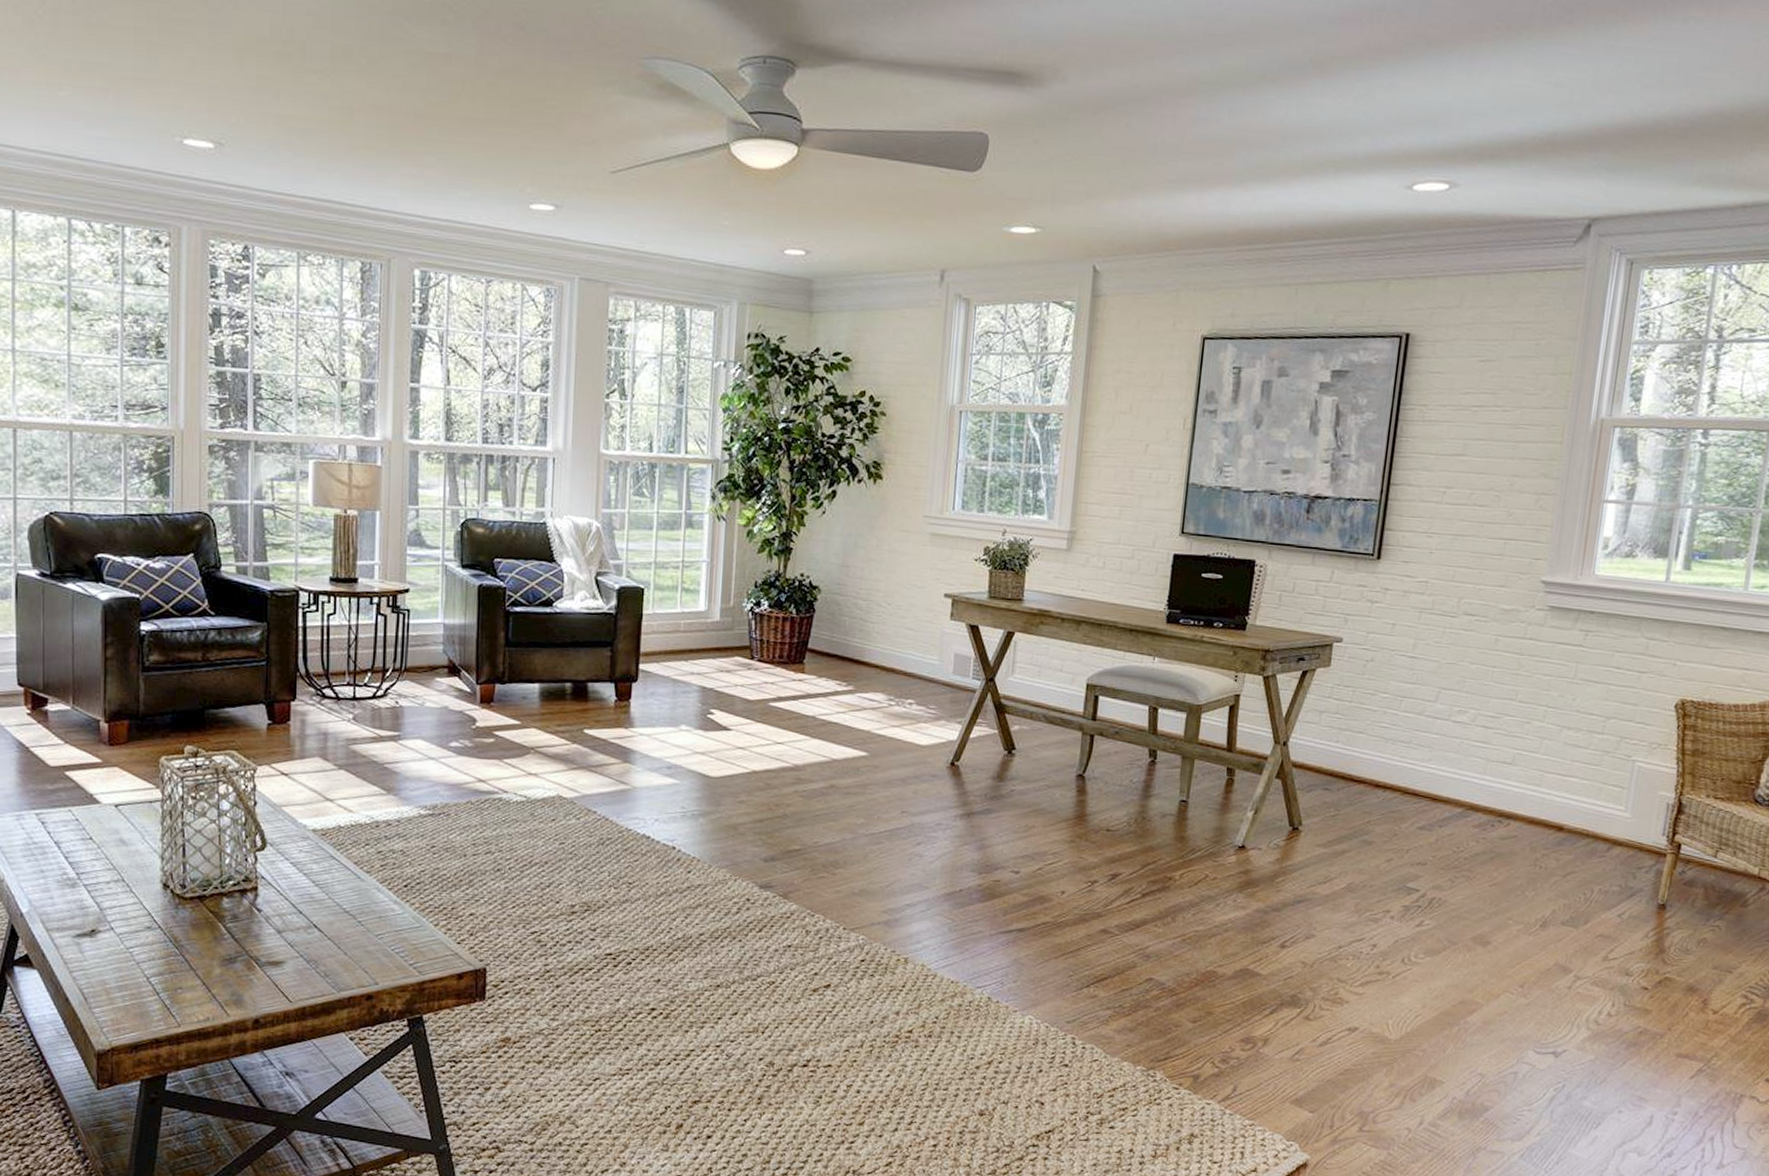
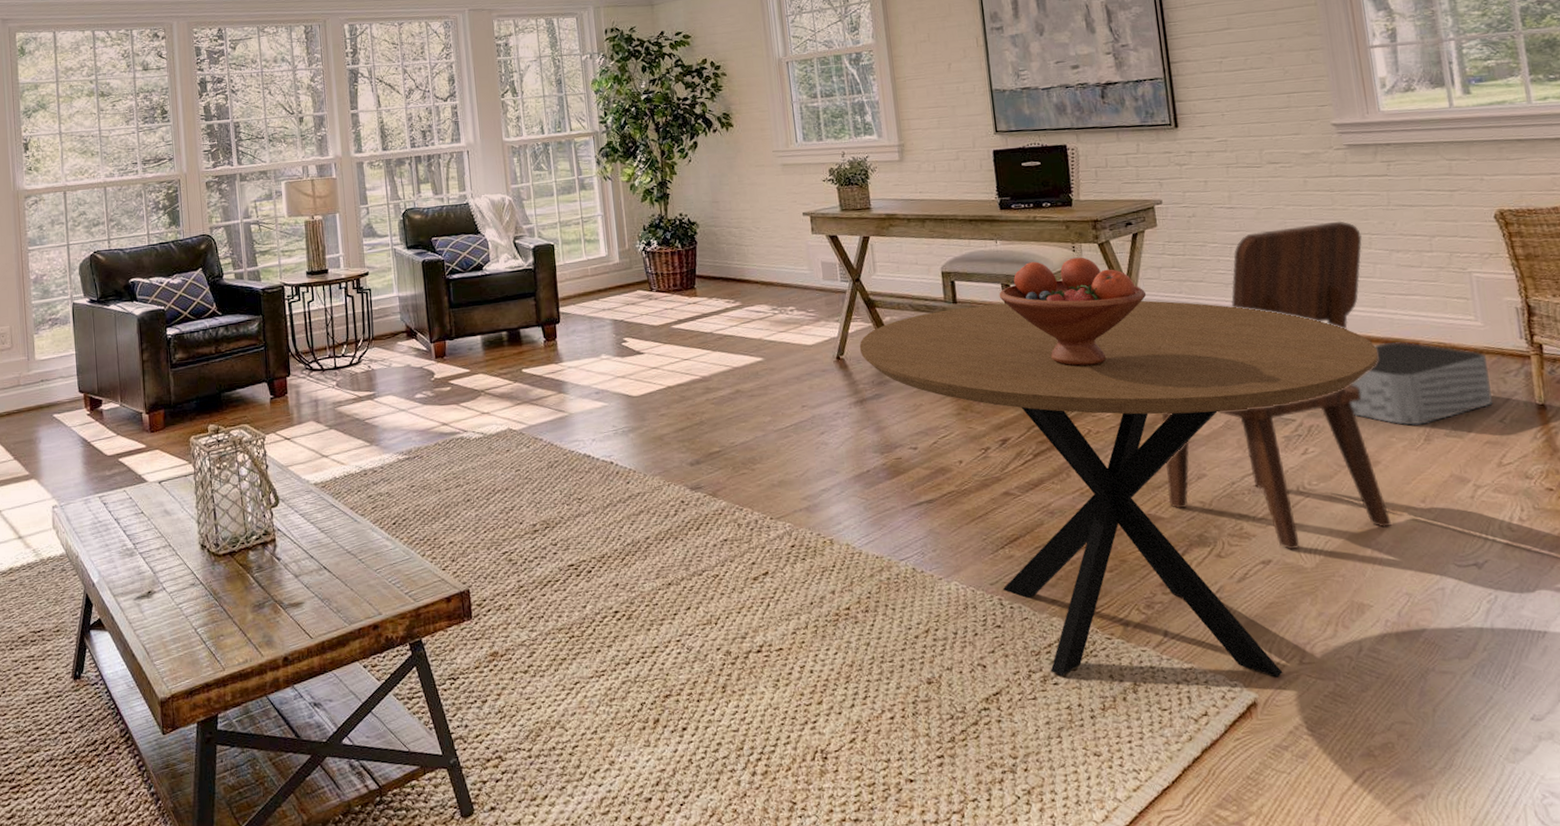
dining table: none [978,726,1521,1142] -> present [859,300,1379,677]
fruit bowl: none [1143,686,1301,808] -> present [999,257,1147,366]
dining chair: none [1271,687,1538,1020] -> present [1162,221,1391,550]
storage bin: none [1478,822,1624,910] -> present [1350,342,1493,426]

